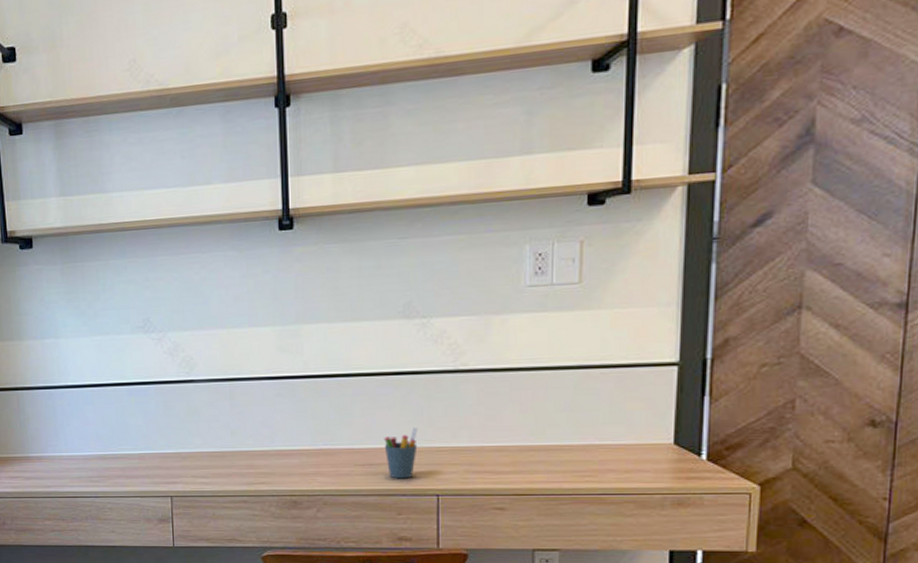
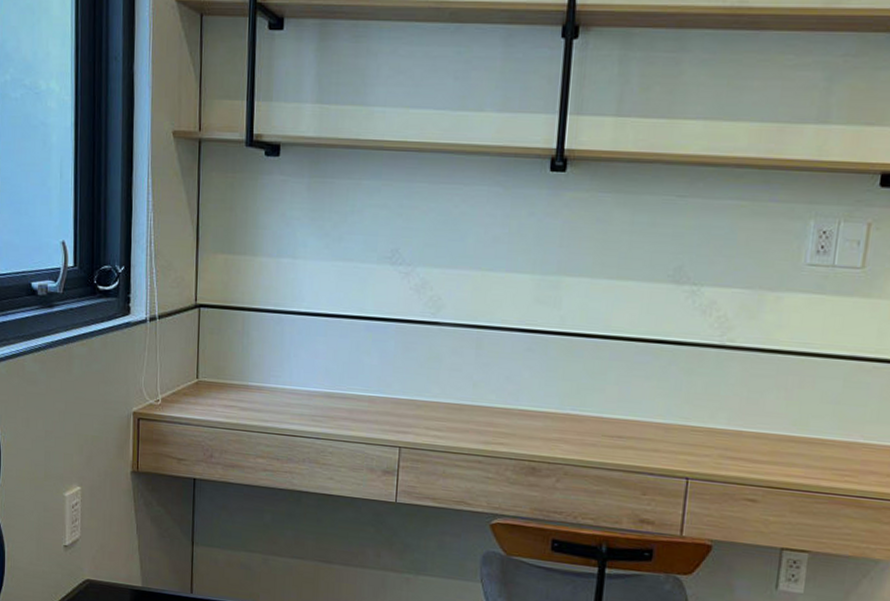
pen holder: present [384,426,418,479] -> none [636,401,674,457]

